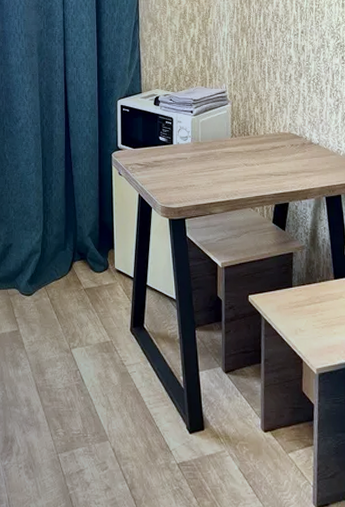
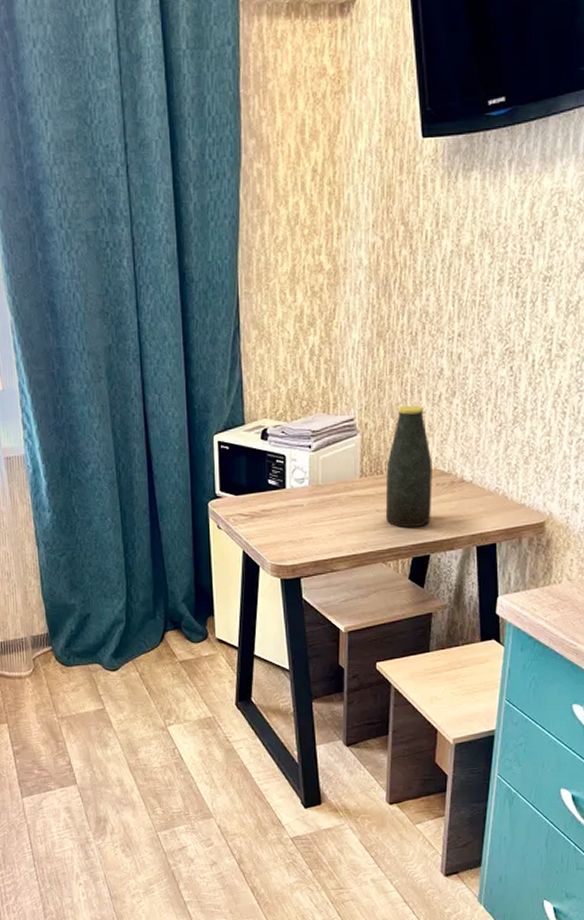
bottle: none [251,82,288,180] -> present [385,404,432,528]

